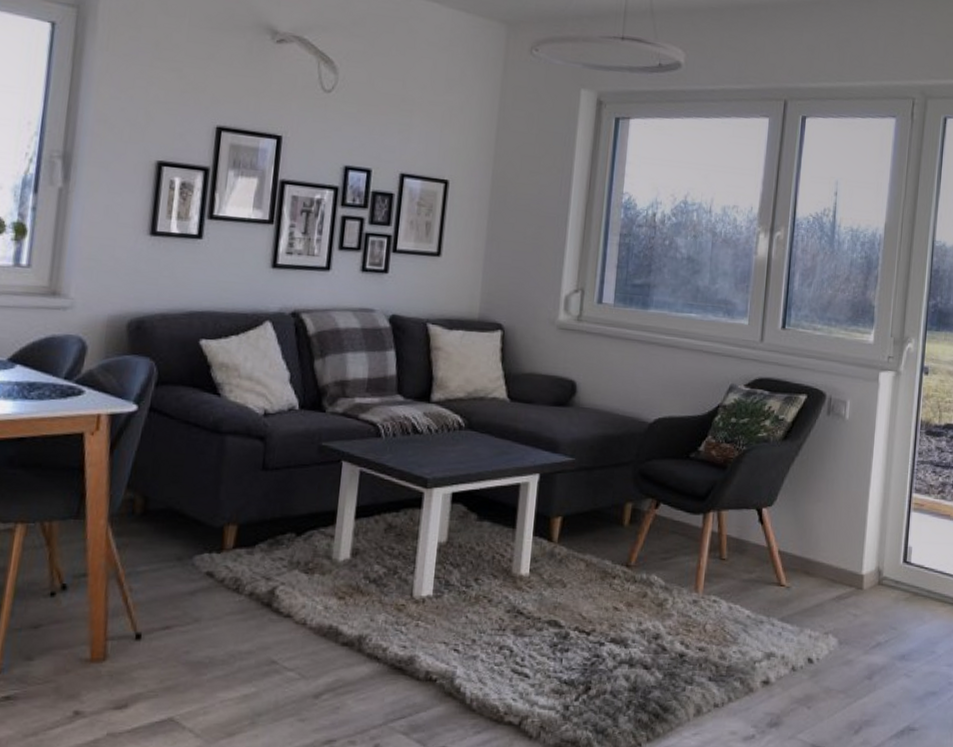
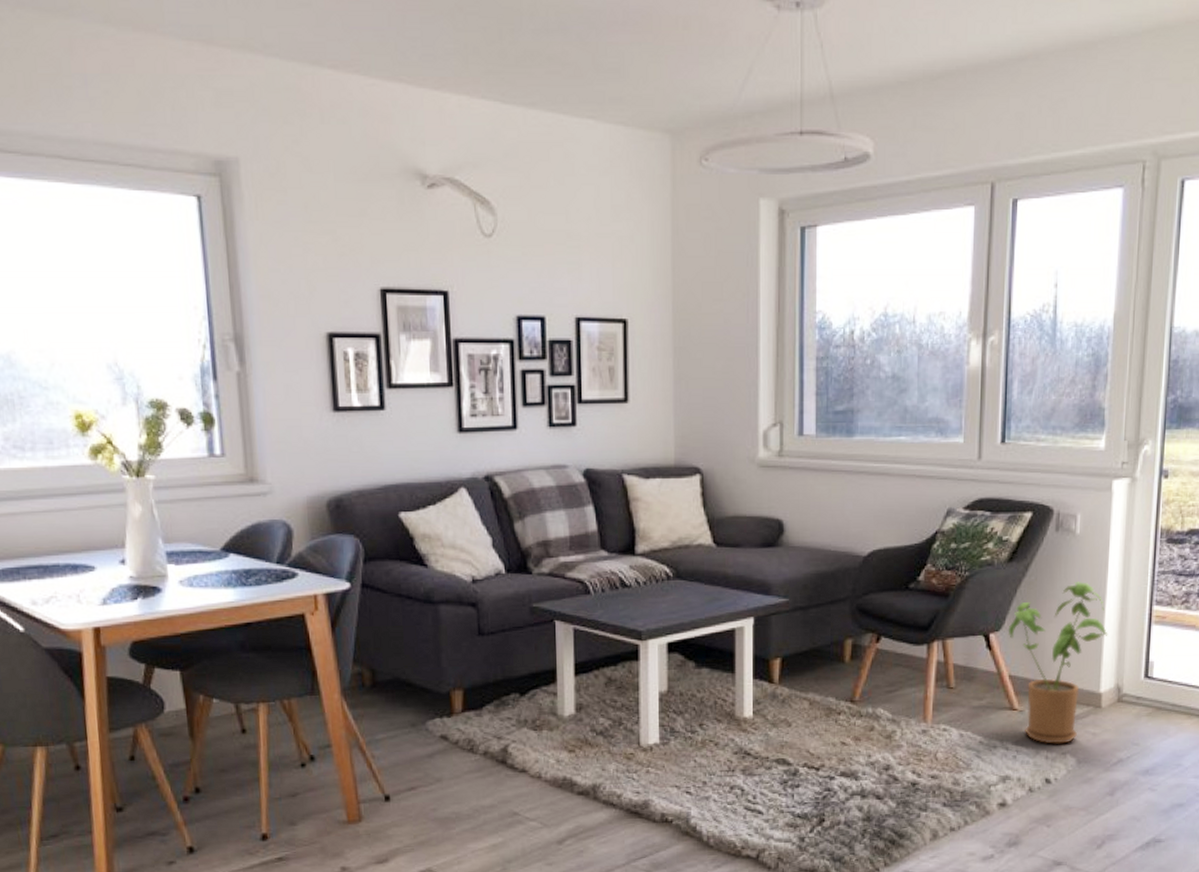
house plant: none [779,464,871,623] -> present [1008,582,1108,744]

